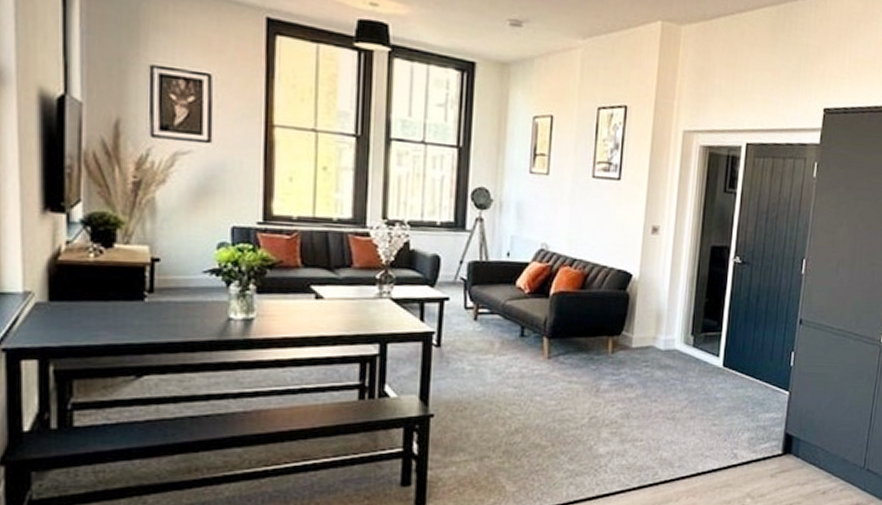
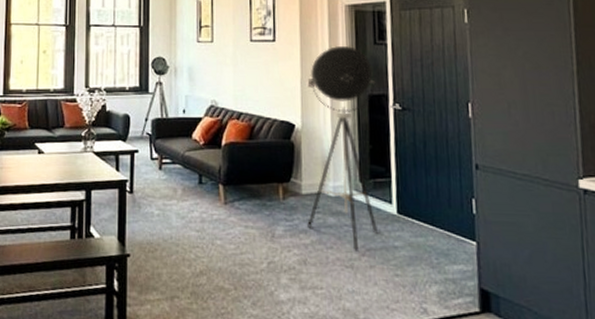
floor lamp: none [634,191,720,404] -> present [307,45,377,252]

